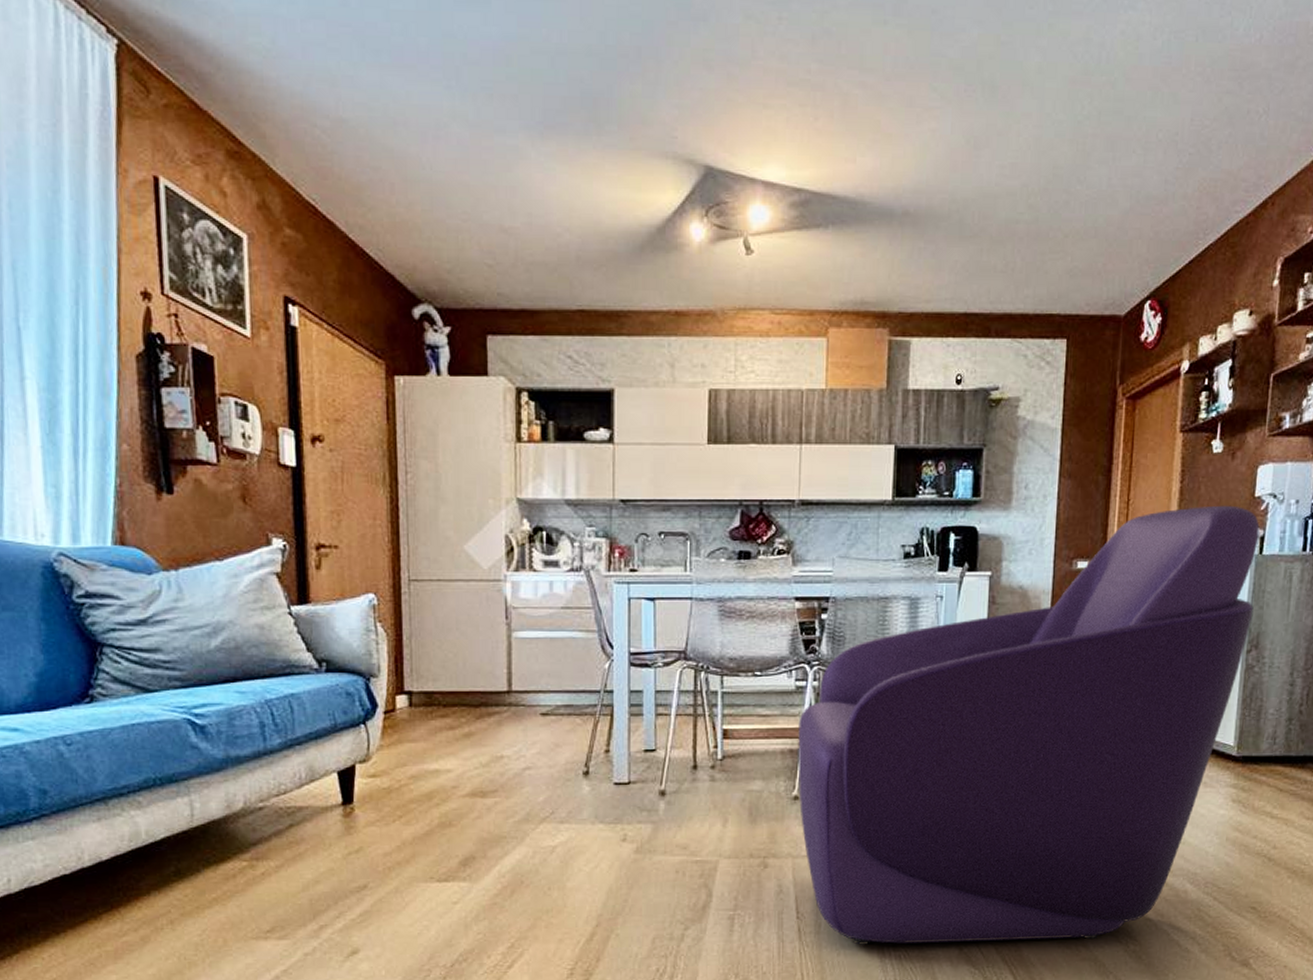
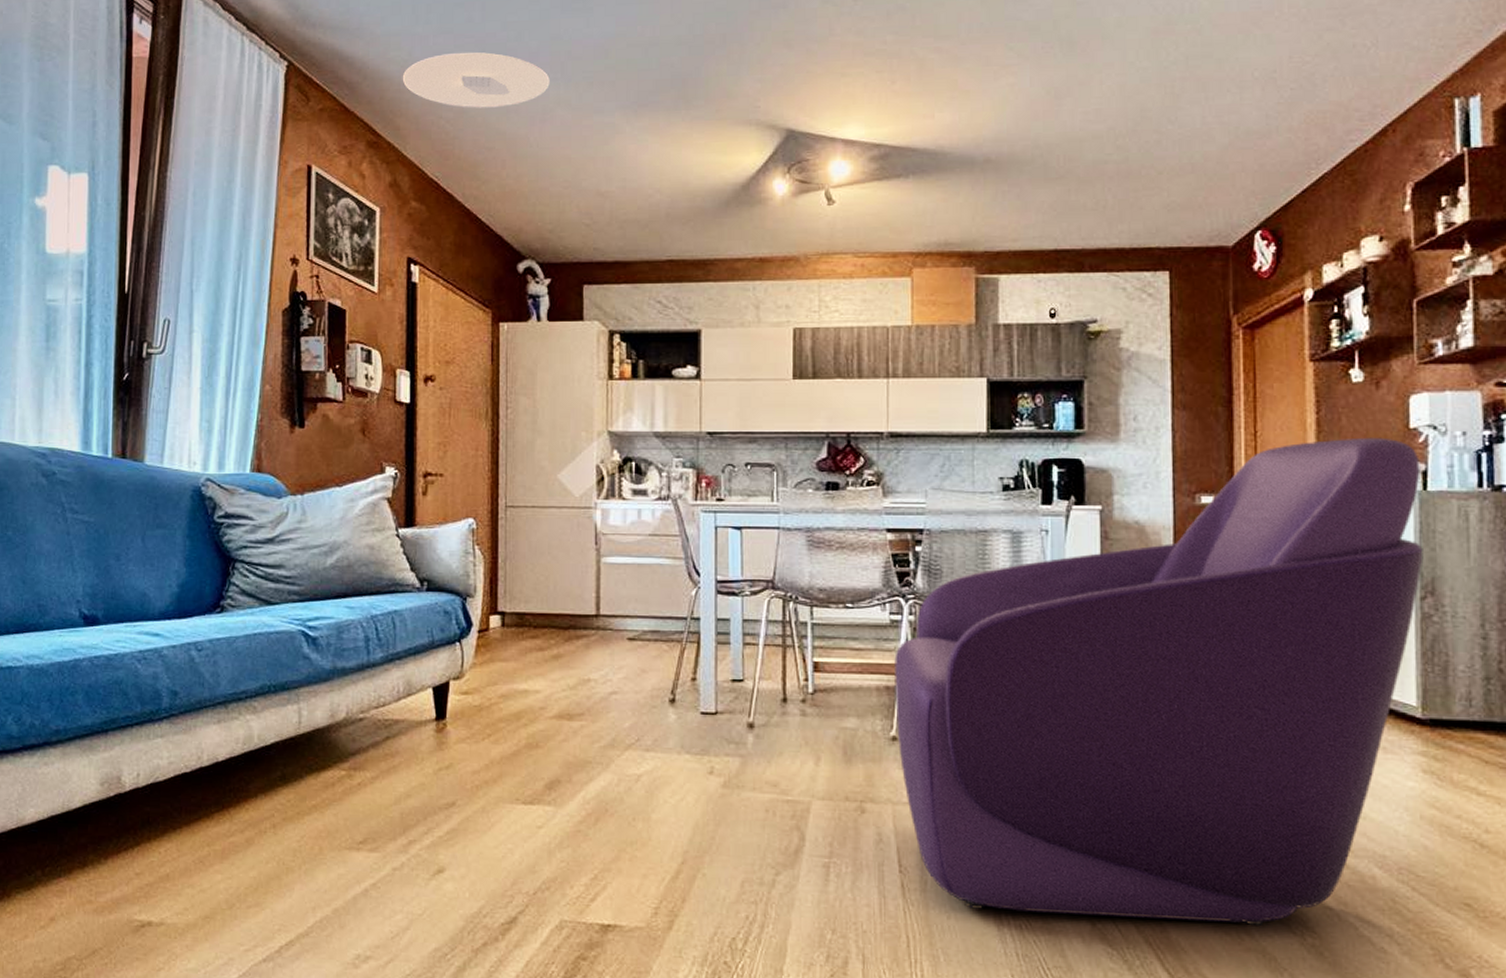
ceiling light: none [265,44,443,118] -> present [402,51,550,108]

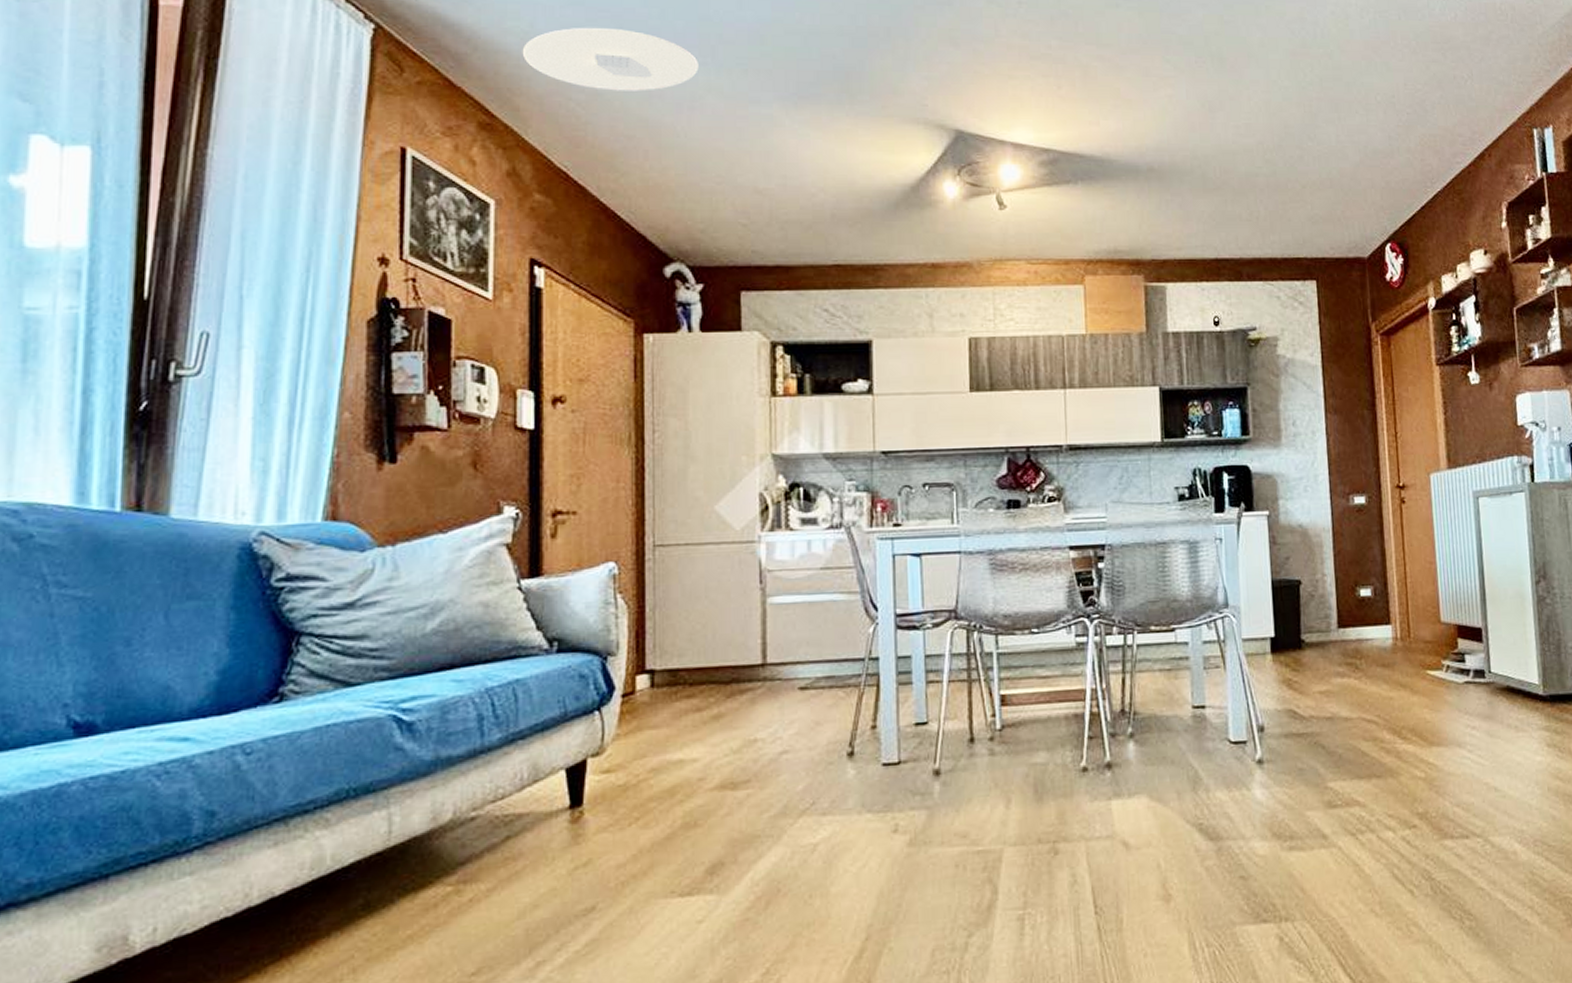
armchair: present [894,437,1424,927] -> none [1082,435,1536,942]

